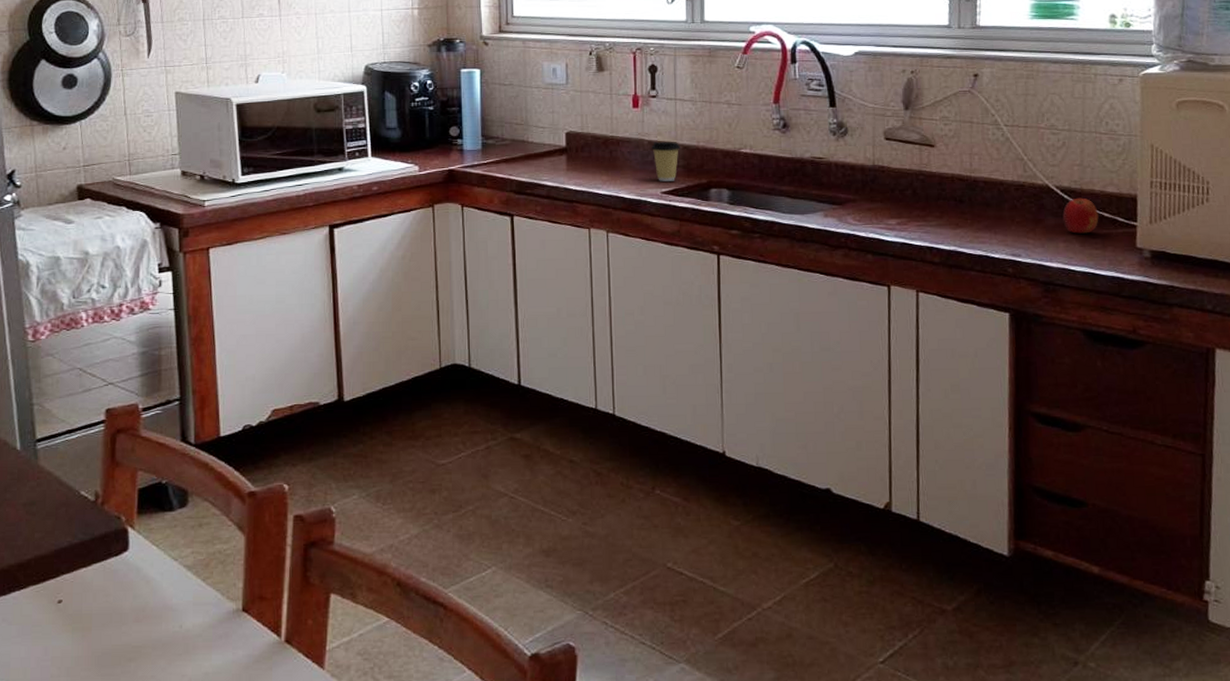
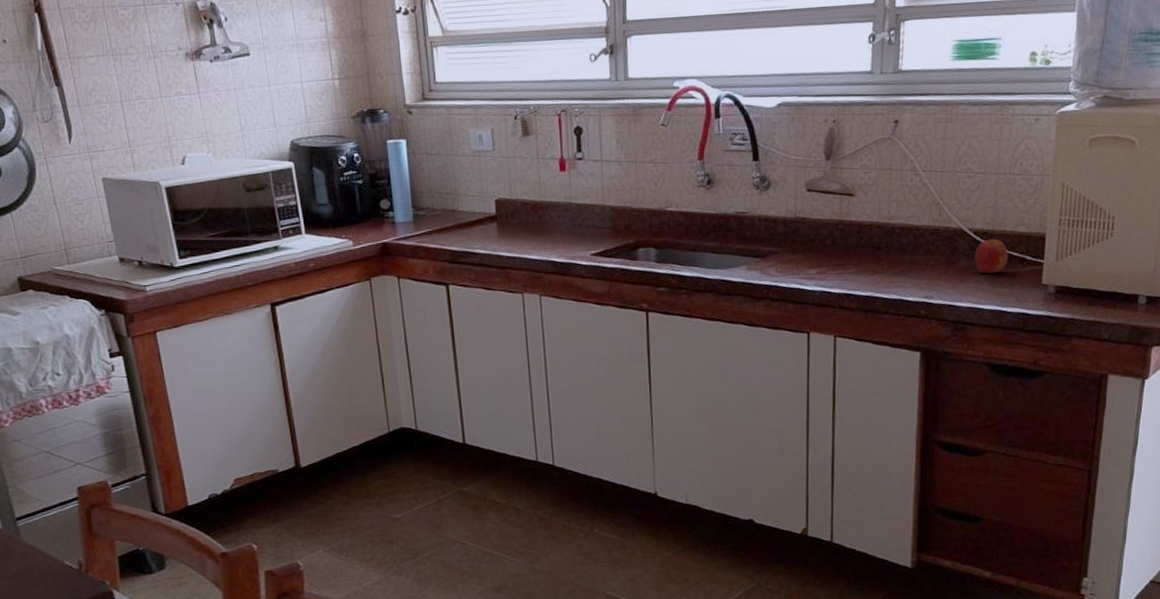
coffee cup: present [651,141,680,182] -> none [579,204,608,244]

